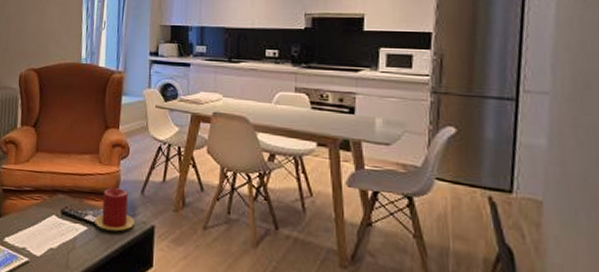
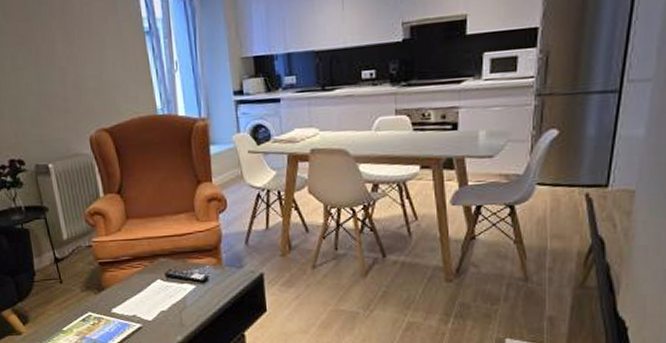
candle: present [94,187,135,232] -> none [201,242,243,285]

